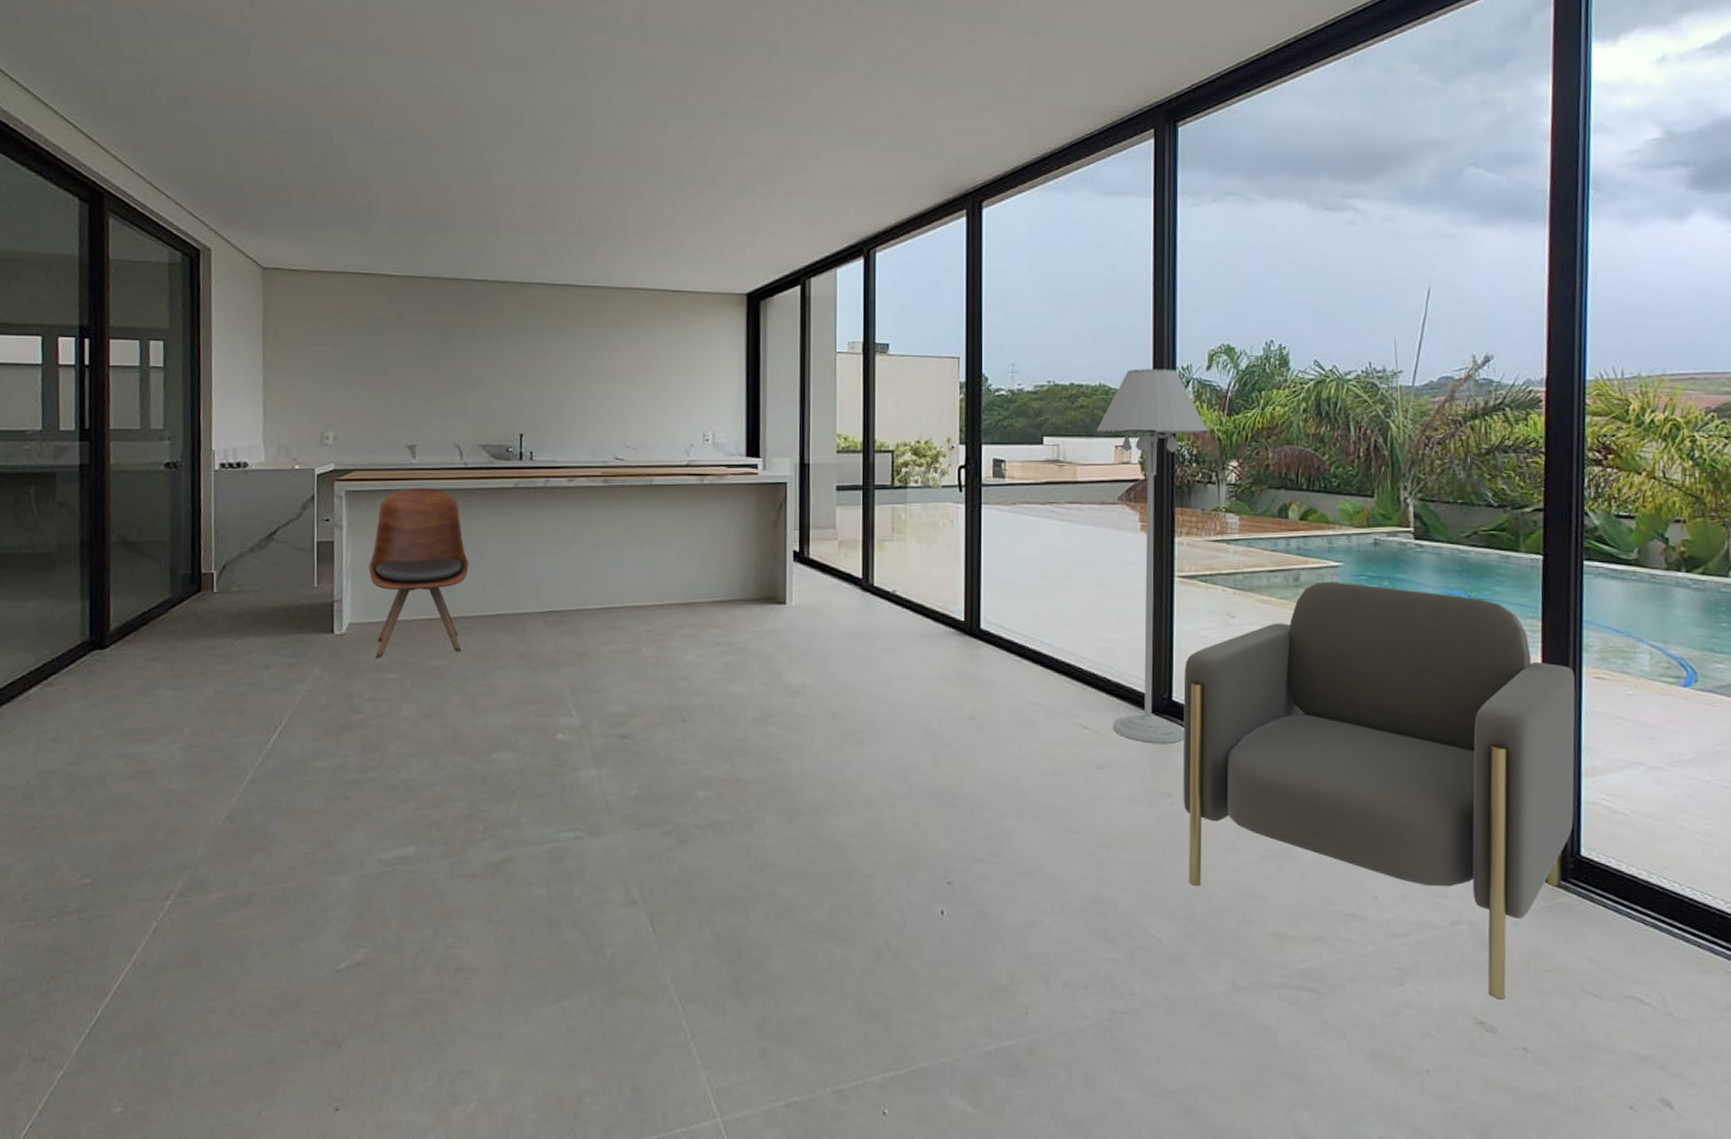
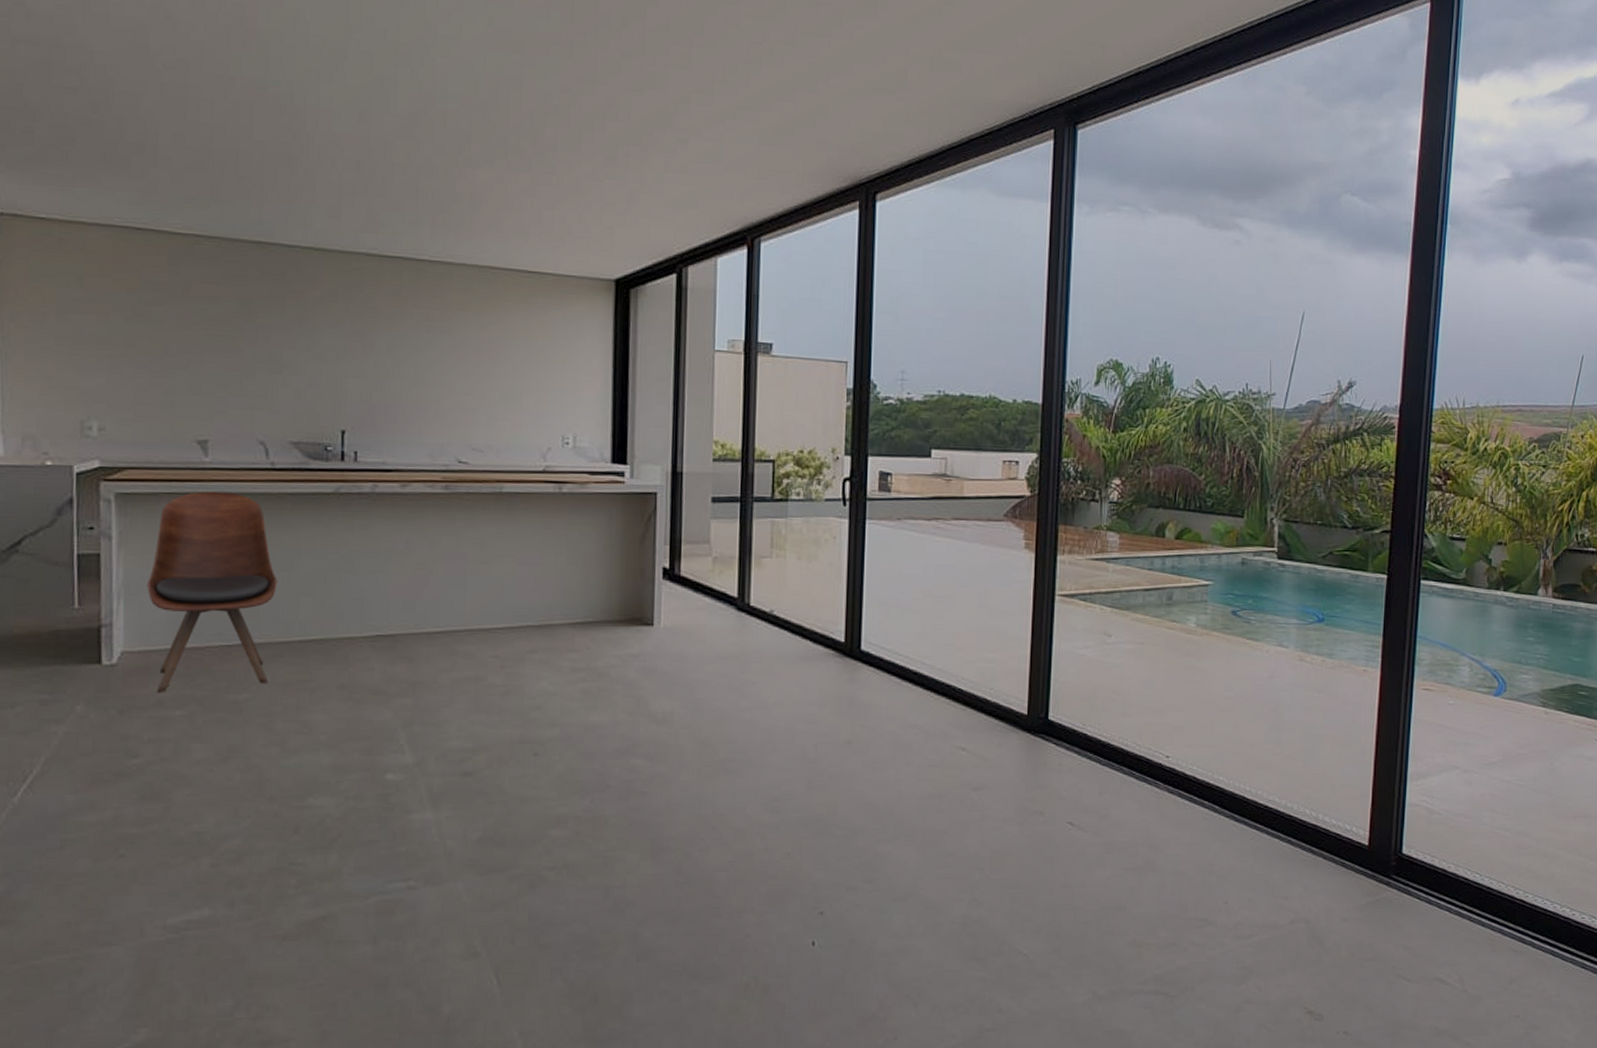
floor lamp: present [1095,369,1208,744] -> none [984,381,1094,763]
armchair: present [1182,581,1576,1000] -> none [1054,600,1407,989]

